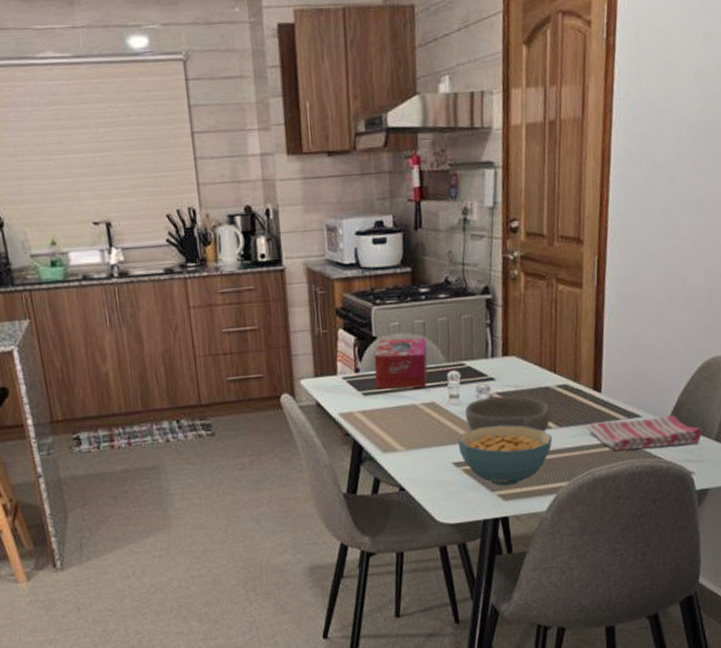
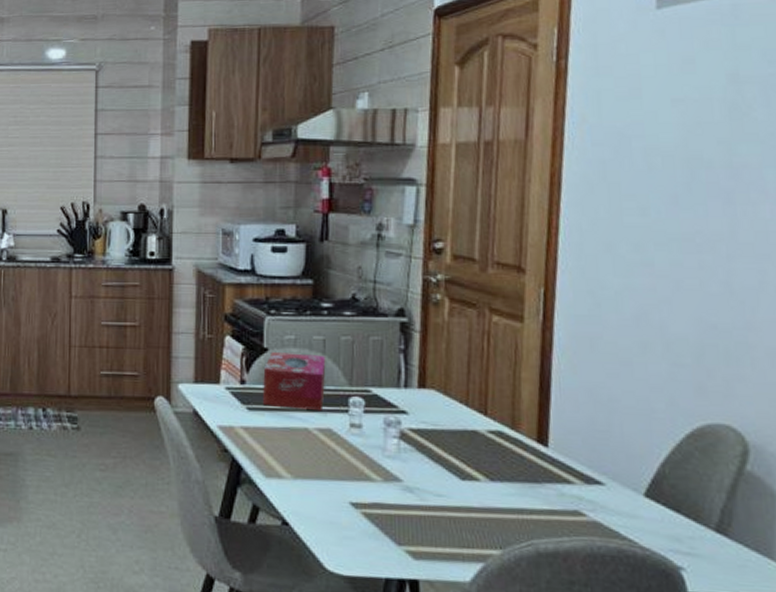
cereal bowl: present [457,425,552,486] -> none [357,466,480,542]
bowl: present [464,395,551,432] -> none [368,433,479,484]
dish towel: present [586,415,703,451] -> none [526,481,696,530]

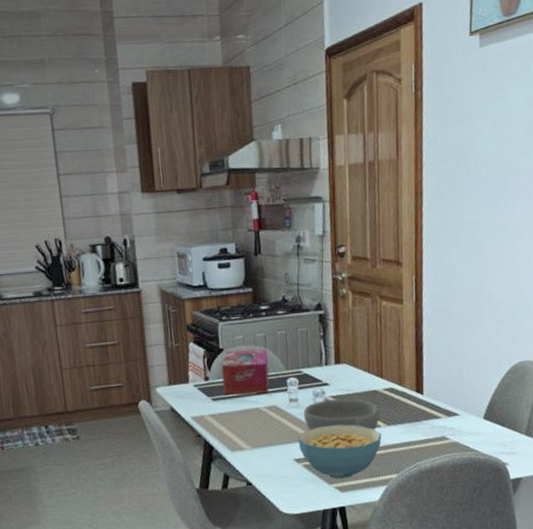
cereal bowl: none [357,466,480,542] -> present [297,425,382,479]
bowl: none [368,433,479,484] -> present [303,398,380,431]

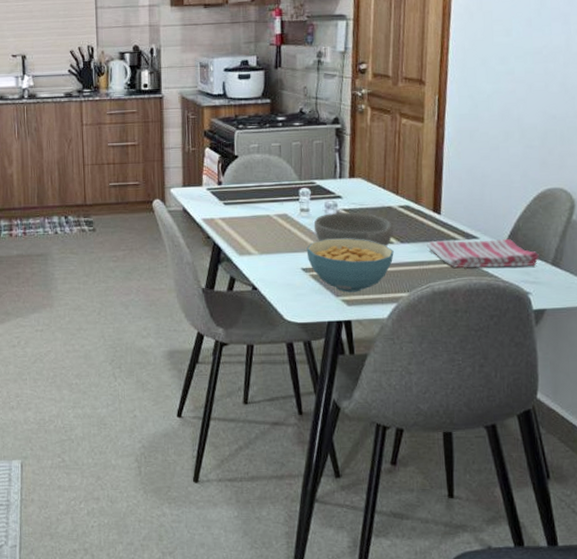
tissue box: present [221,348,269,395] -> none [235,158,282,201]
dish towel: none [411,413,514,446] -> present [426,238,539,268]

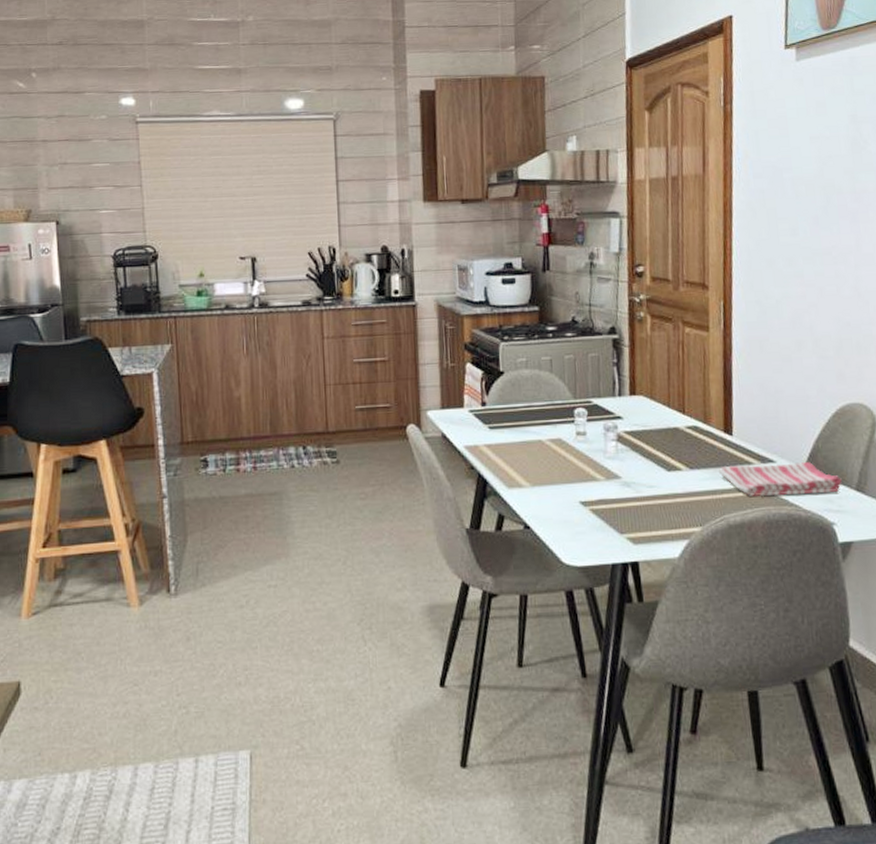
cereal bowl: present [306,238,394,292] -> none [584,465,683,529]
bowl: present [313,212,393,246] -> none [592,435,681,474]

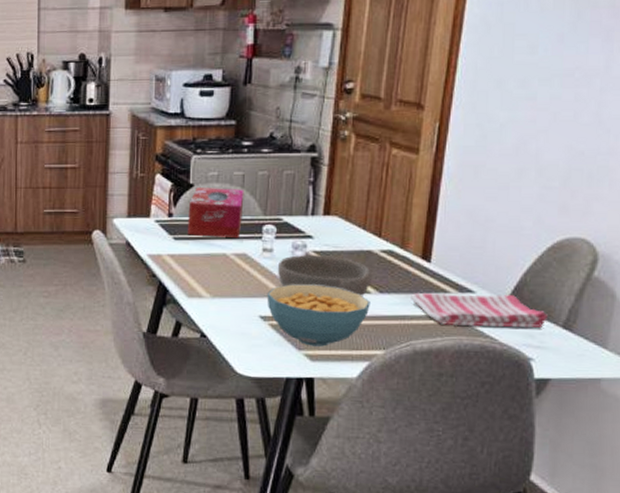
tissue box: none [500,374,554,424] -> present [187,188,244,239]
cereal bowl: none [584,465,683,529] -> present [267,284,370,347]
bowl: none [592,435,681,474] -> present [277,255,371,296]

